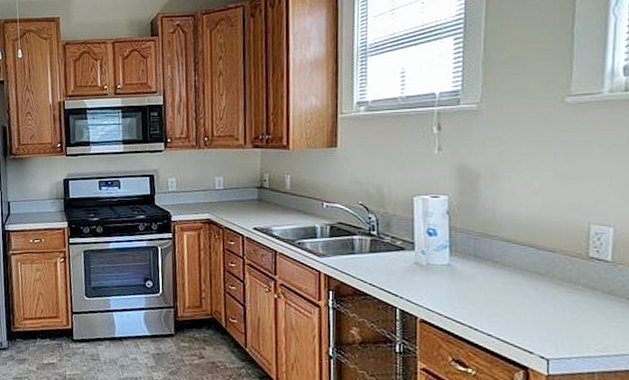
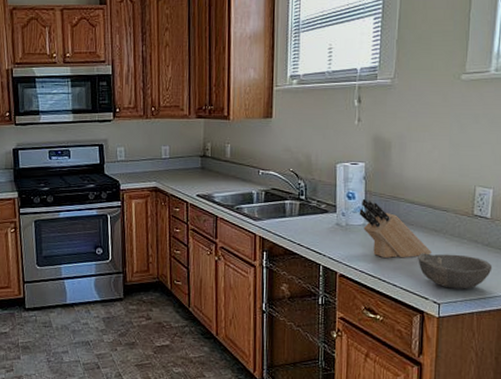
knife block: none [442,235,535,305] -> present [359,198,431,259]
bowl: none [518,299,617,344] -> present [418,253,493,289]

